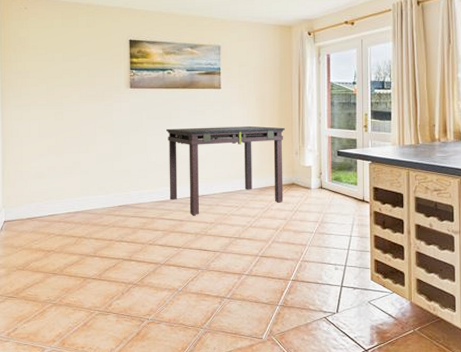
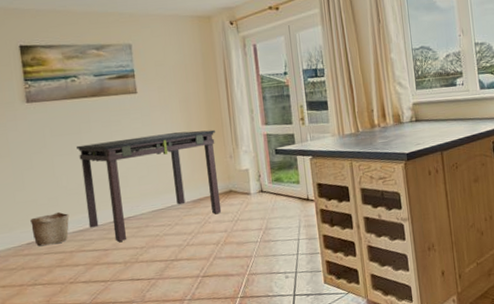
basket: none [123,182,155,210] -> present [30,211,70,246]

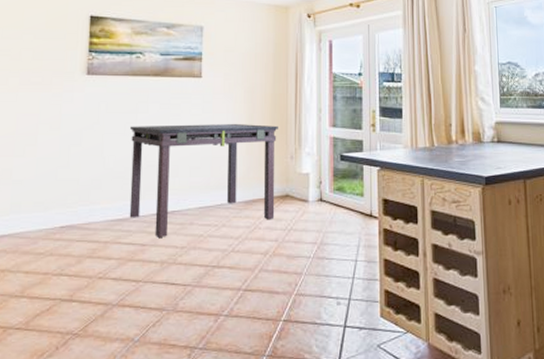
basket: present [30,211,70,246] -> none [68,195,111,232]

